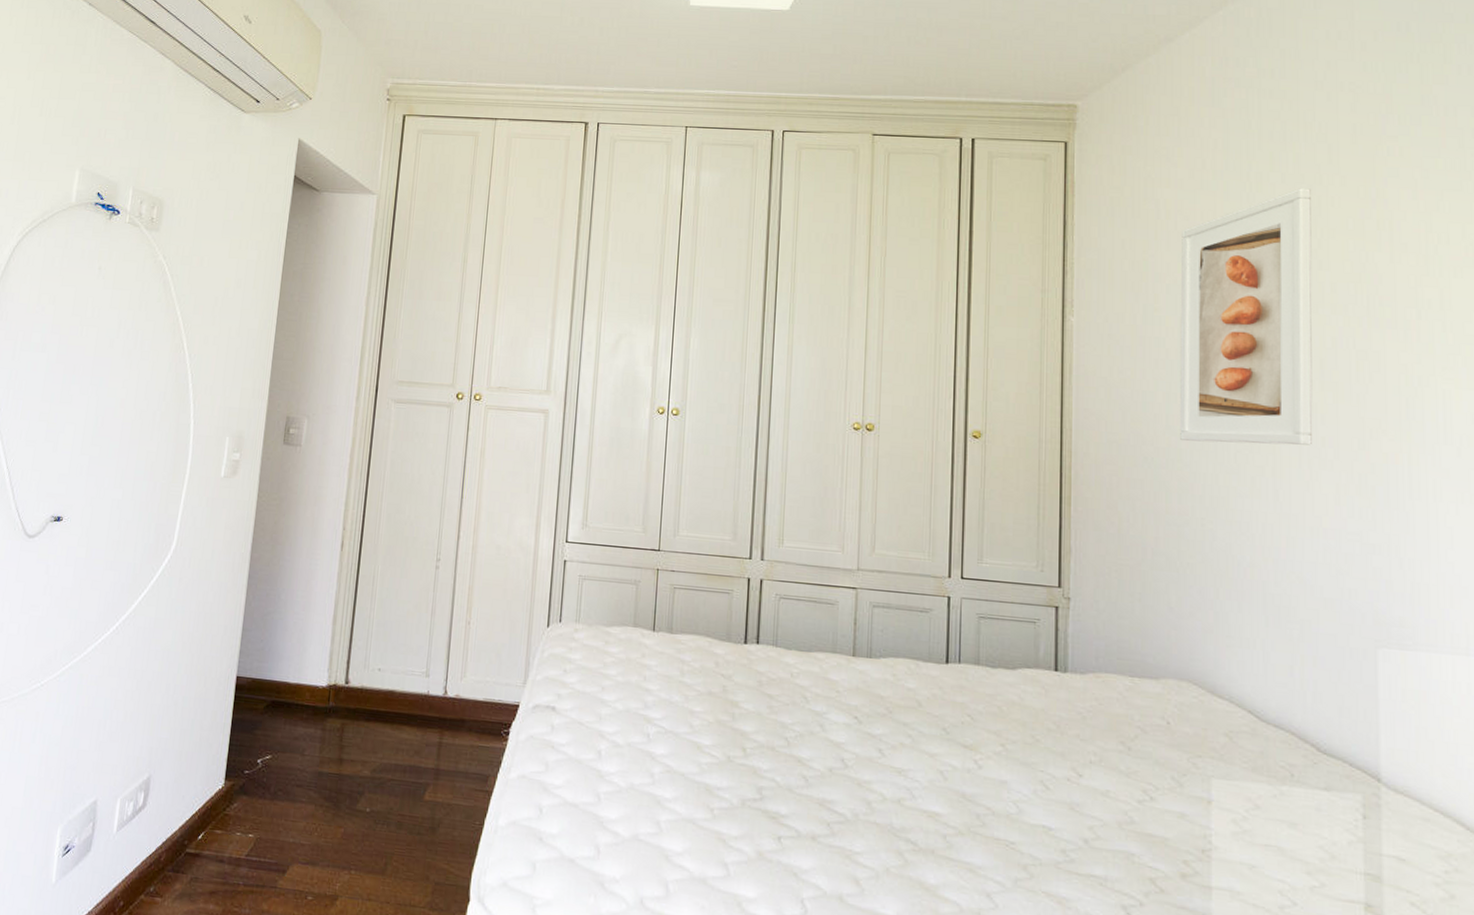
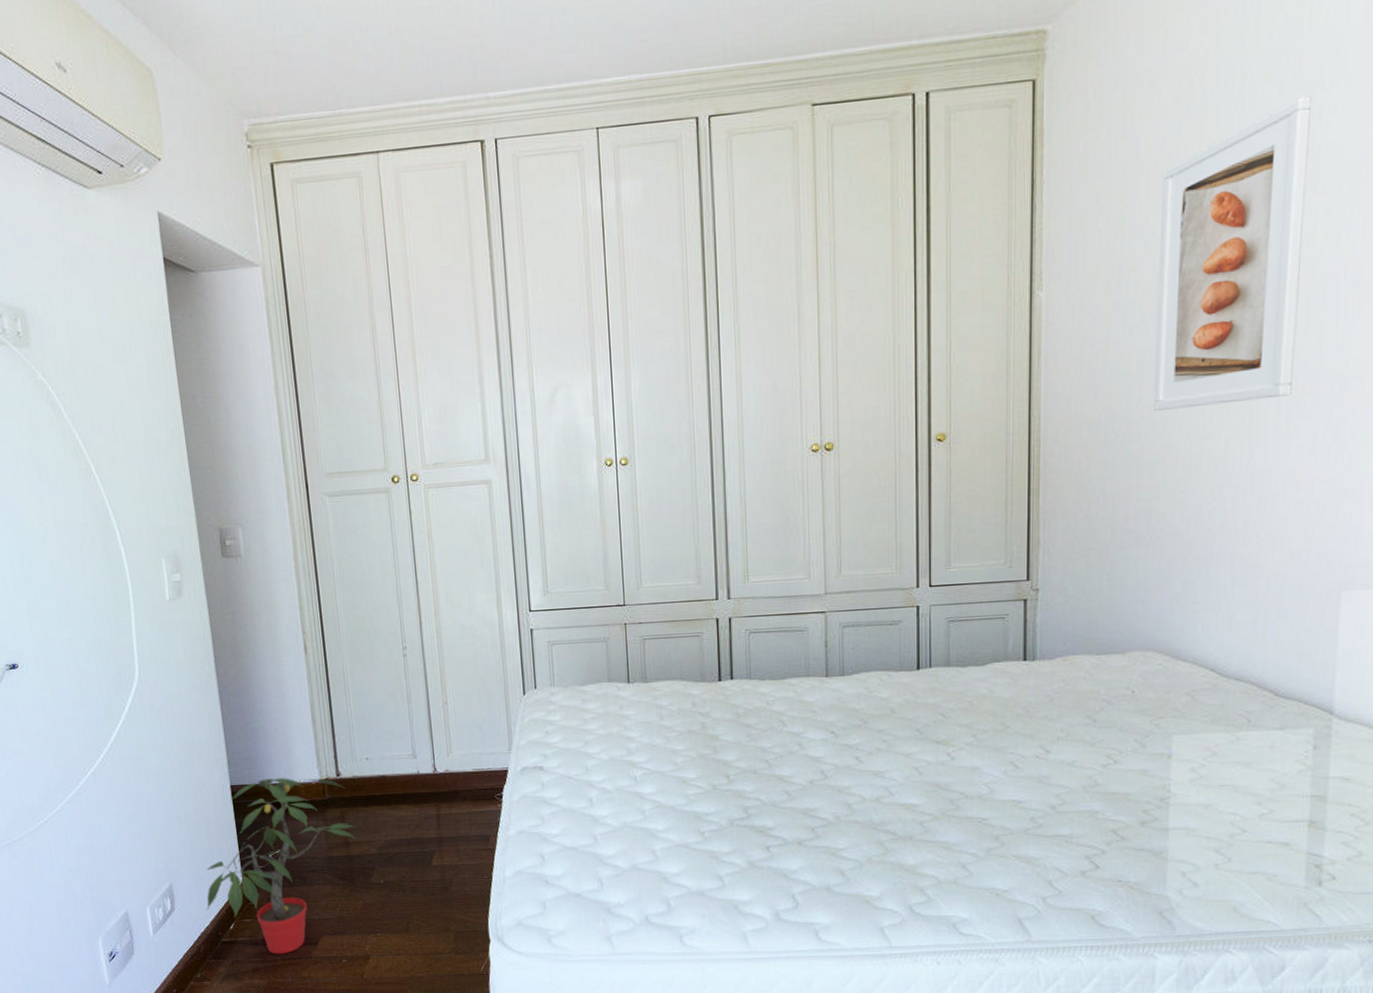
potted plant: none [179,674,353,879] -> present [207,778,355,954]

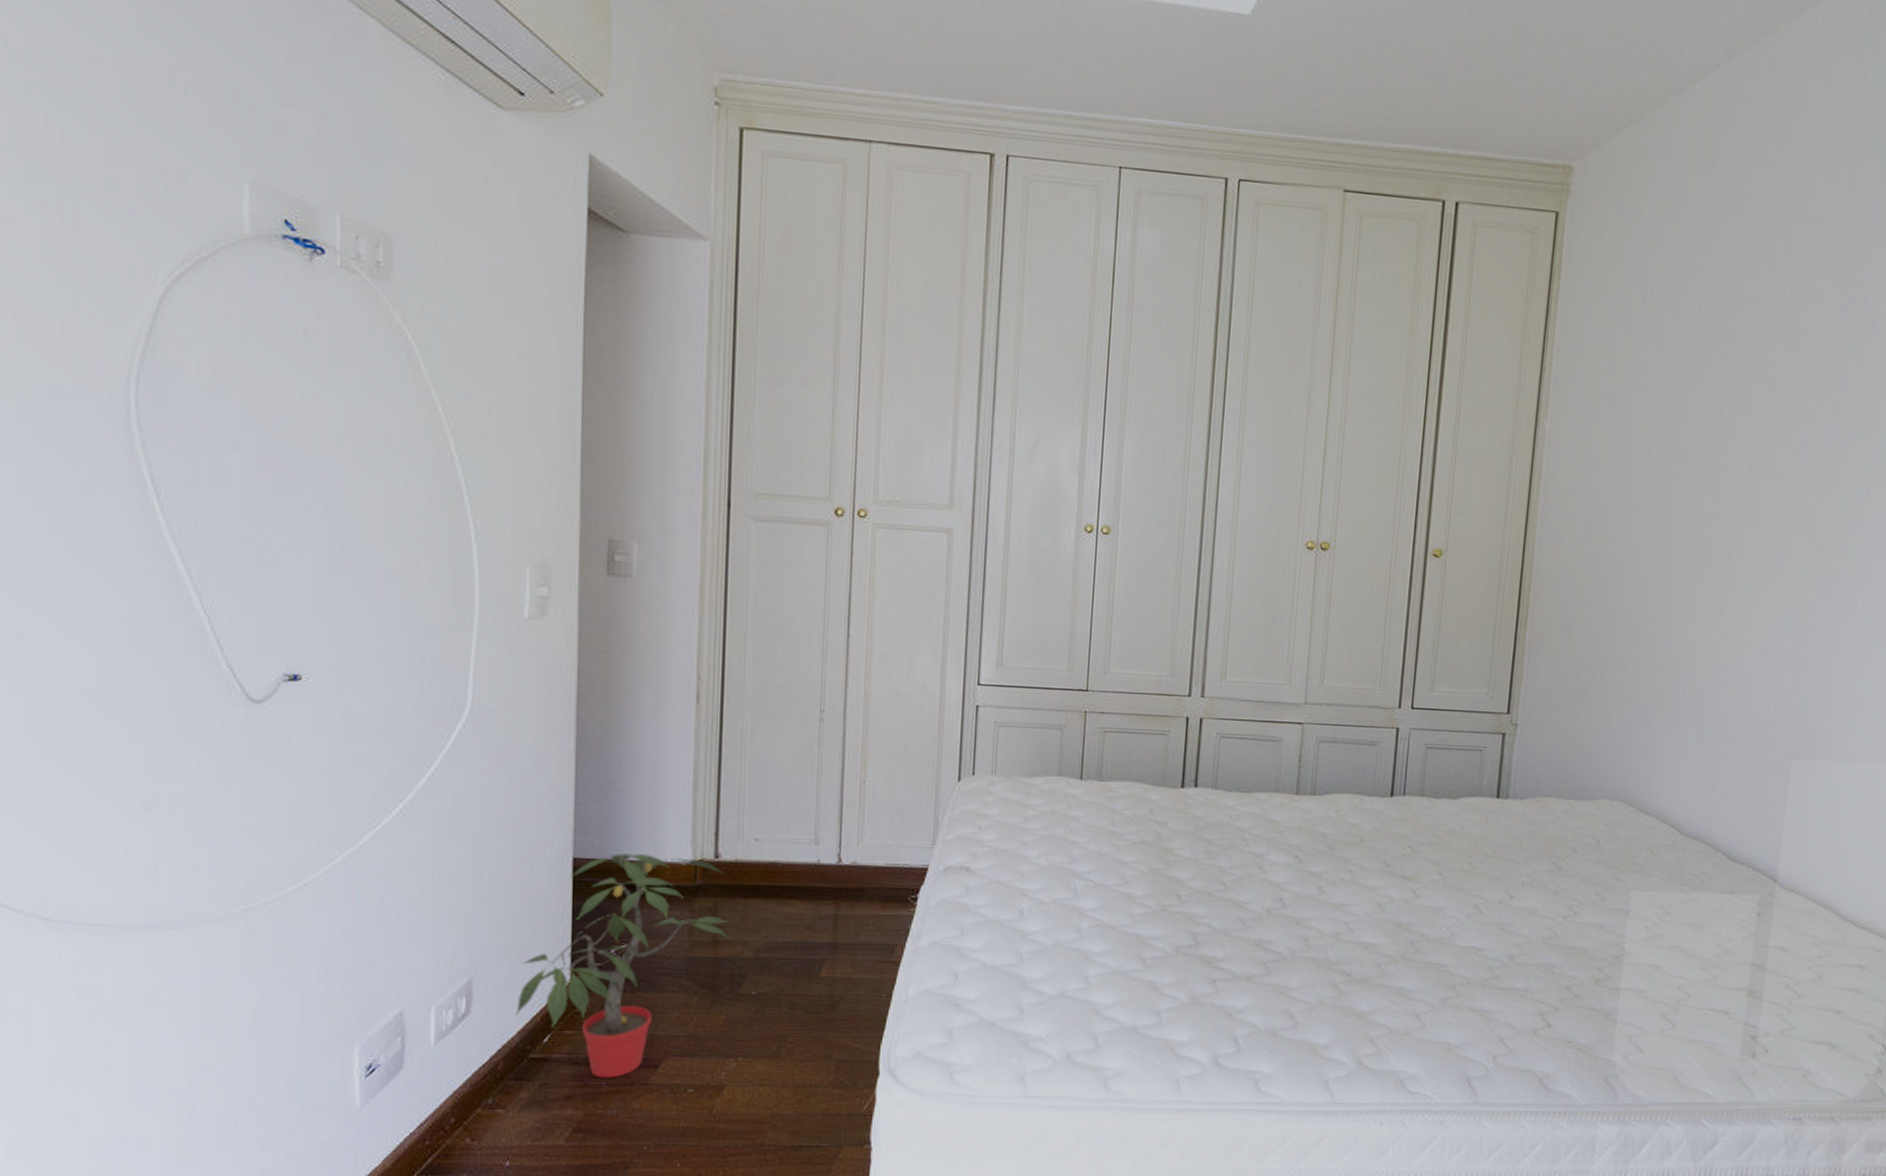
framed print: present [1154,96,1311,411] -> none [1639,279,1797,561]

